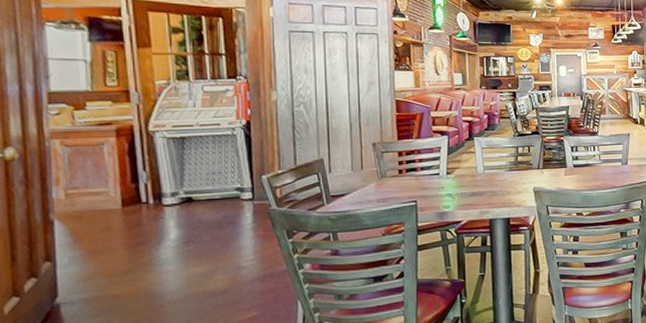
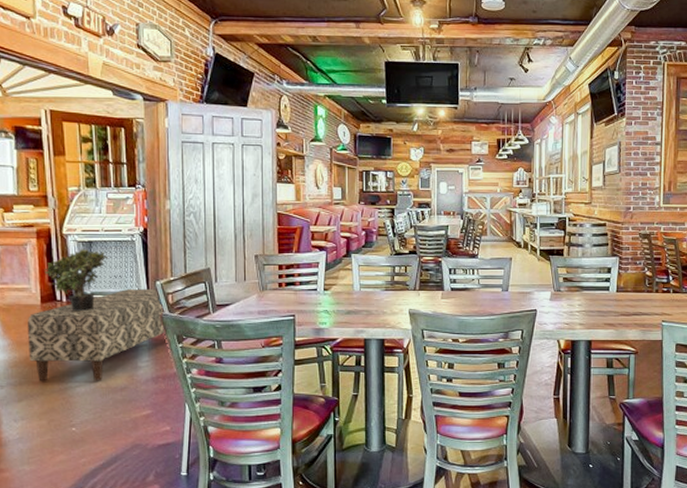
bench: none [105,183,275,293] -> present [28,288,167,382]
potted plant: none [126,144,205,214] -> present [44,248,109,312]

